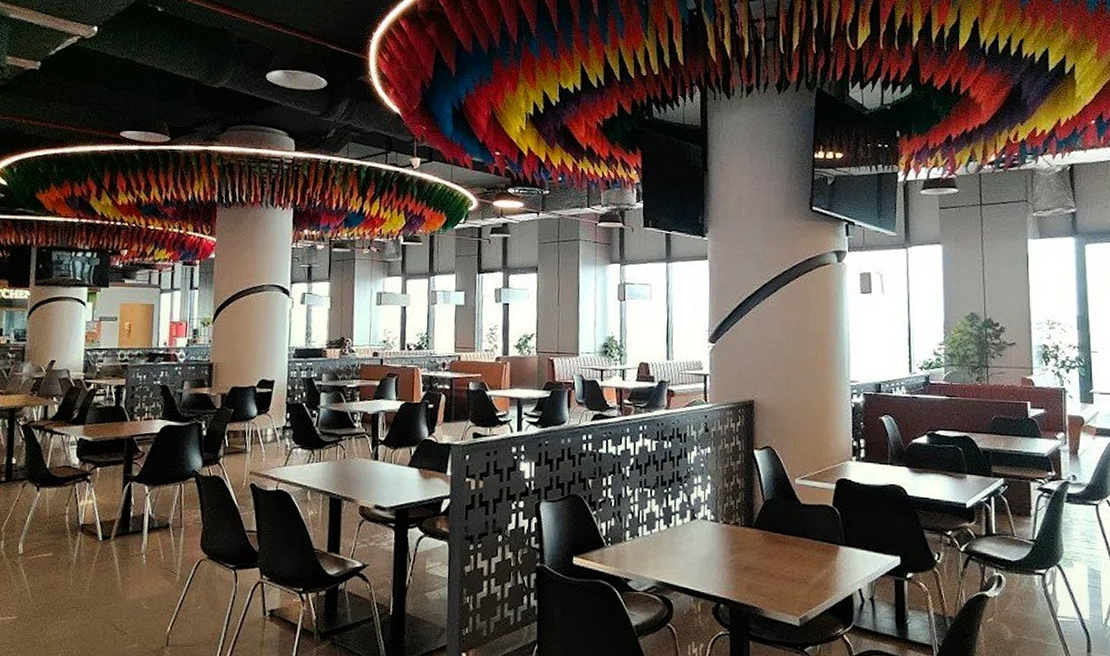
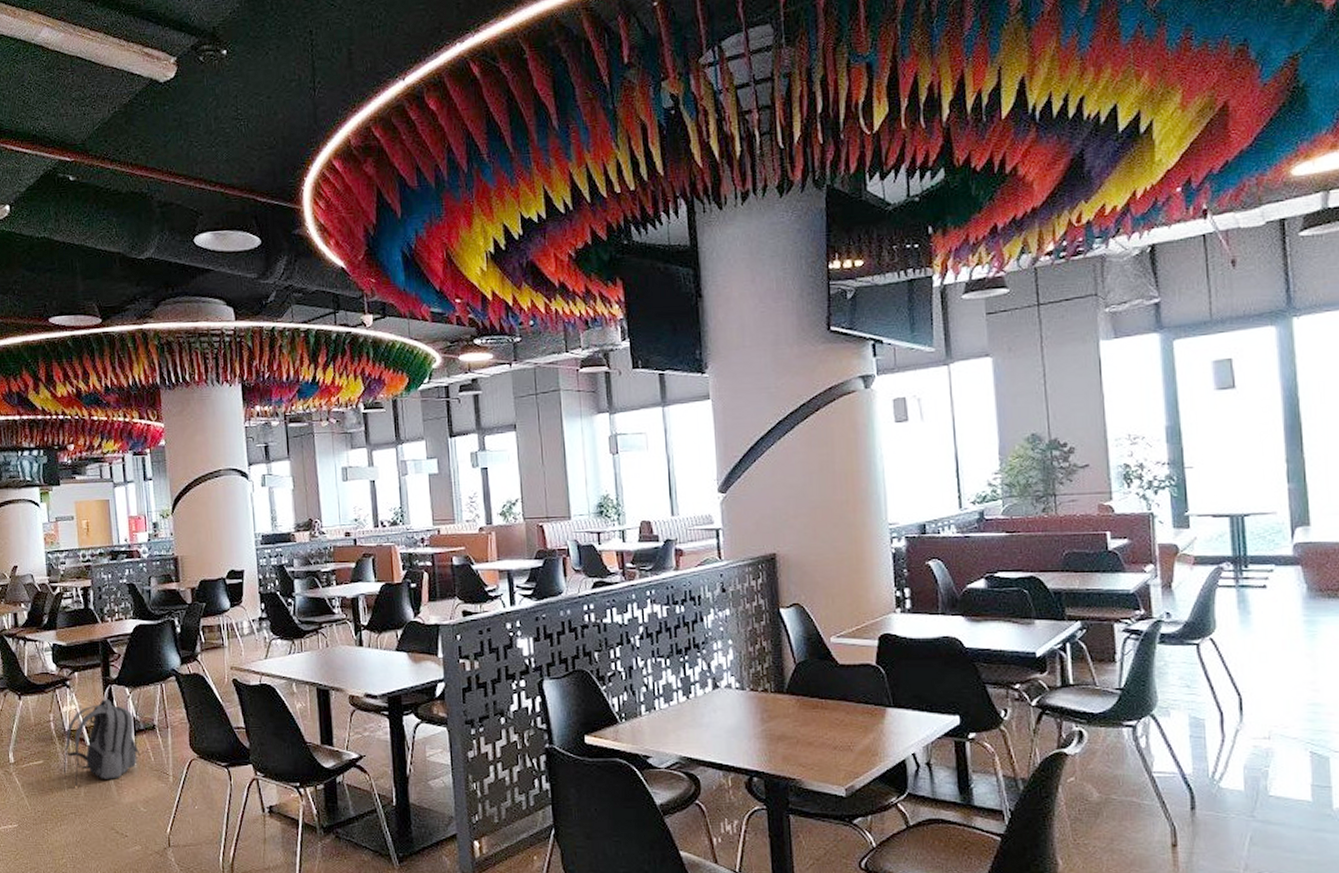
backpack: none [70,496,151,580] -> present [63,699,141,786]

